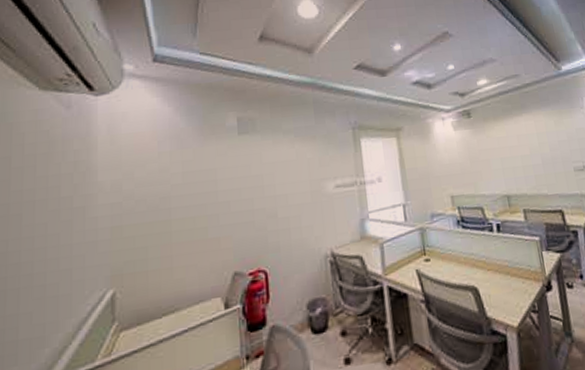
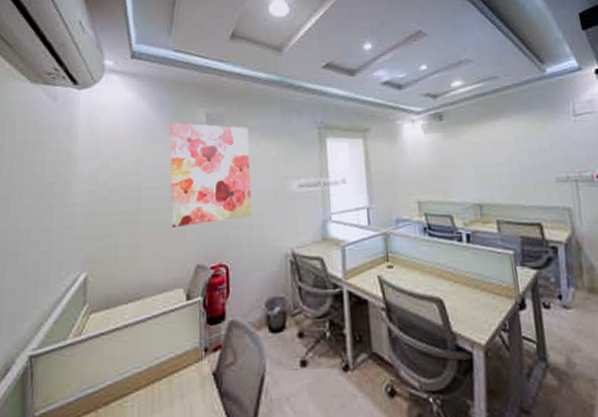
wall art: none [199,127,290,237] -> present [170,122,252,229]

